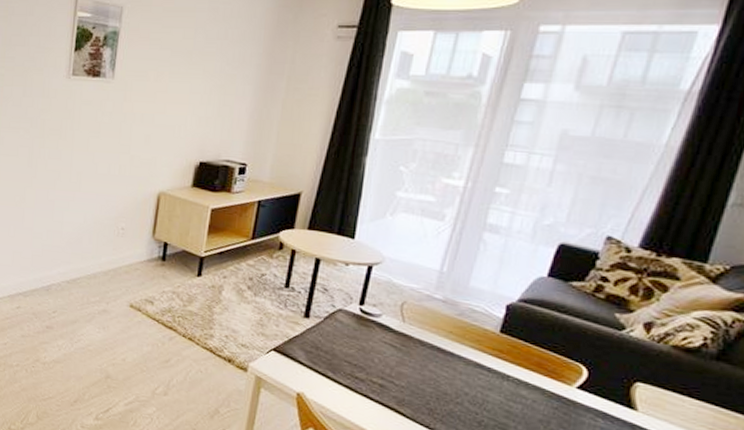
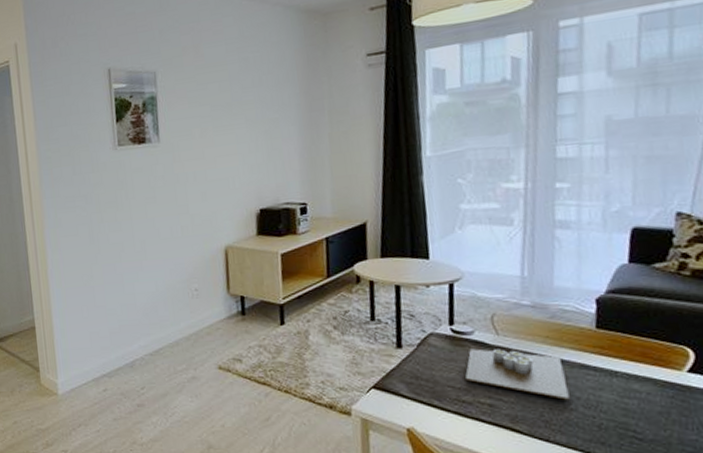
candle: none [364,330,459,394] -> present [465,349,570,400]

